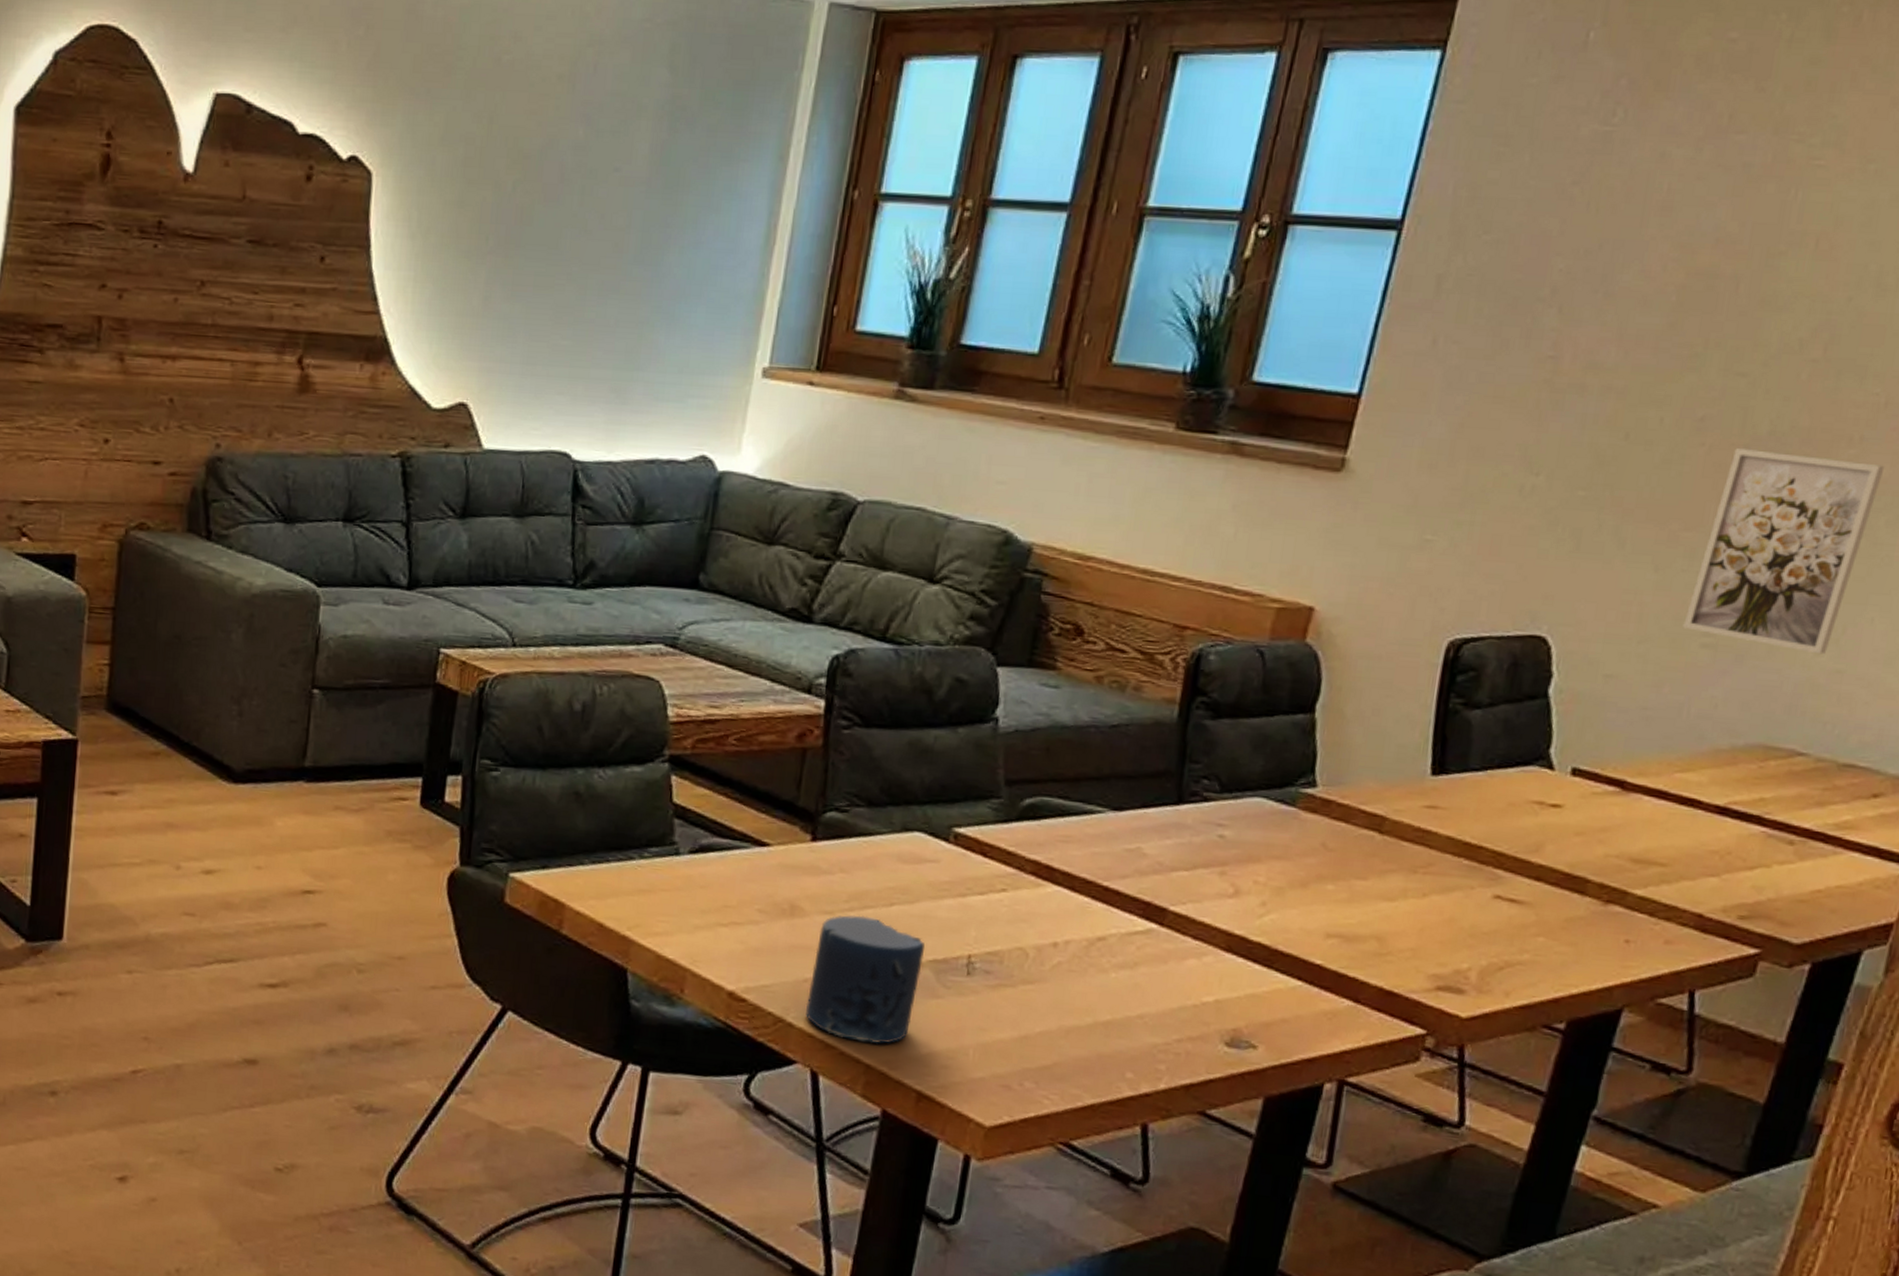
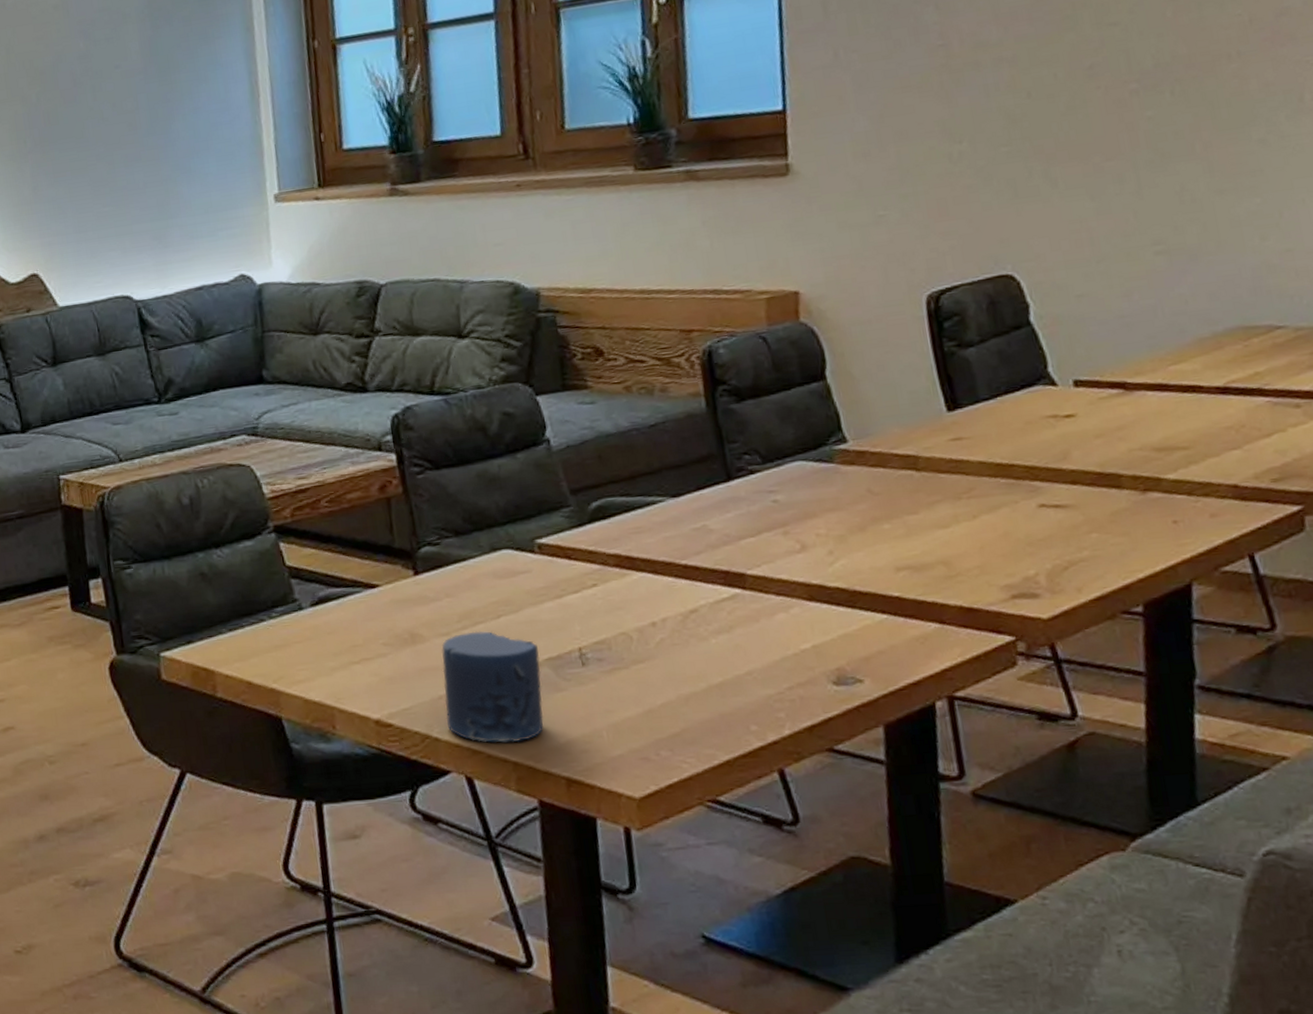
wall art: present [1683,448,1885,655] -> none [1128,71,1272,243]

